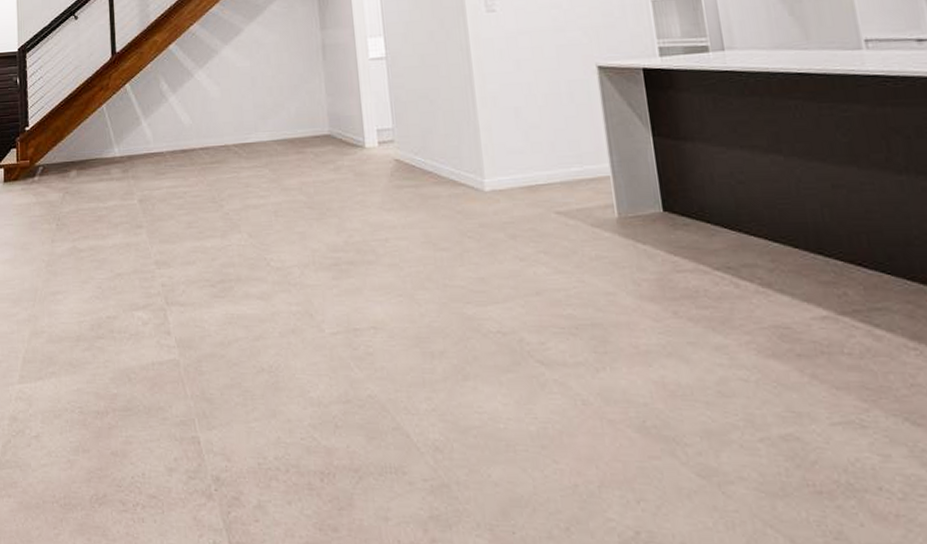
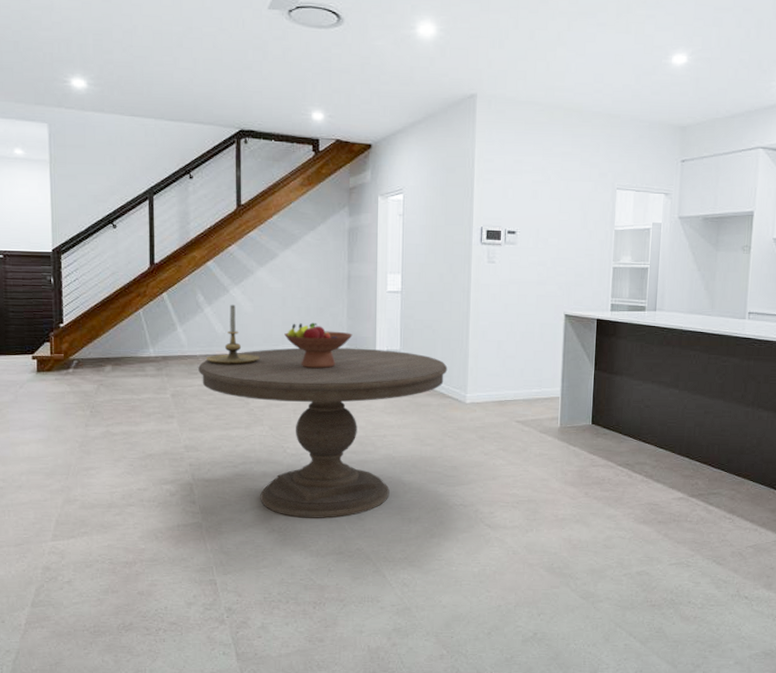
dining table: none [166,129,455,353] -> present [198,347,448,518]
candle holder: none [174,90,231,161] -> present [206,305,260,365]
fruit bowl: none [257,103,335,159] -> present [284,322,353,369]

